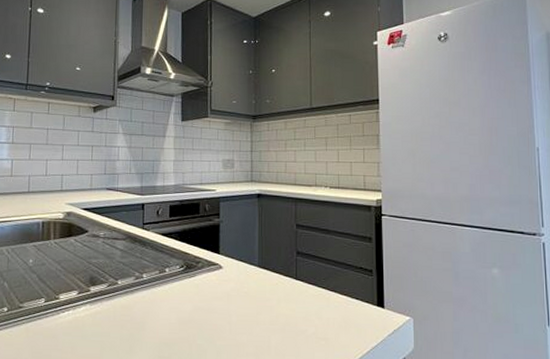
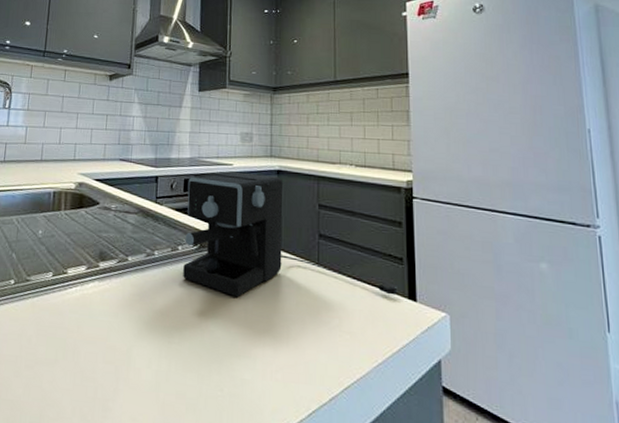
coffee maker: none [171,196,368,313] -> present [183,171,398,297]

